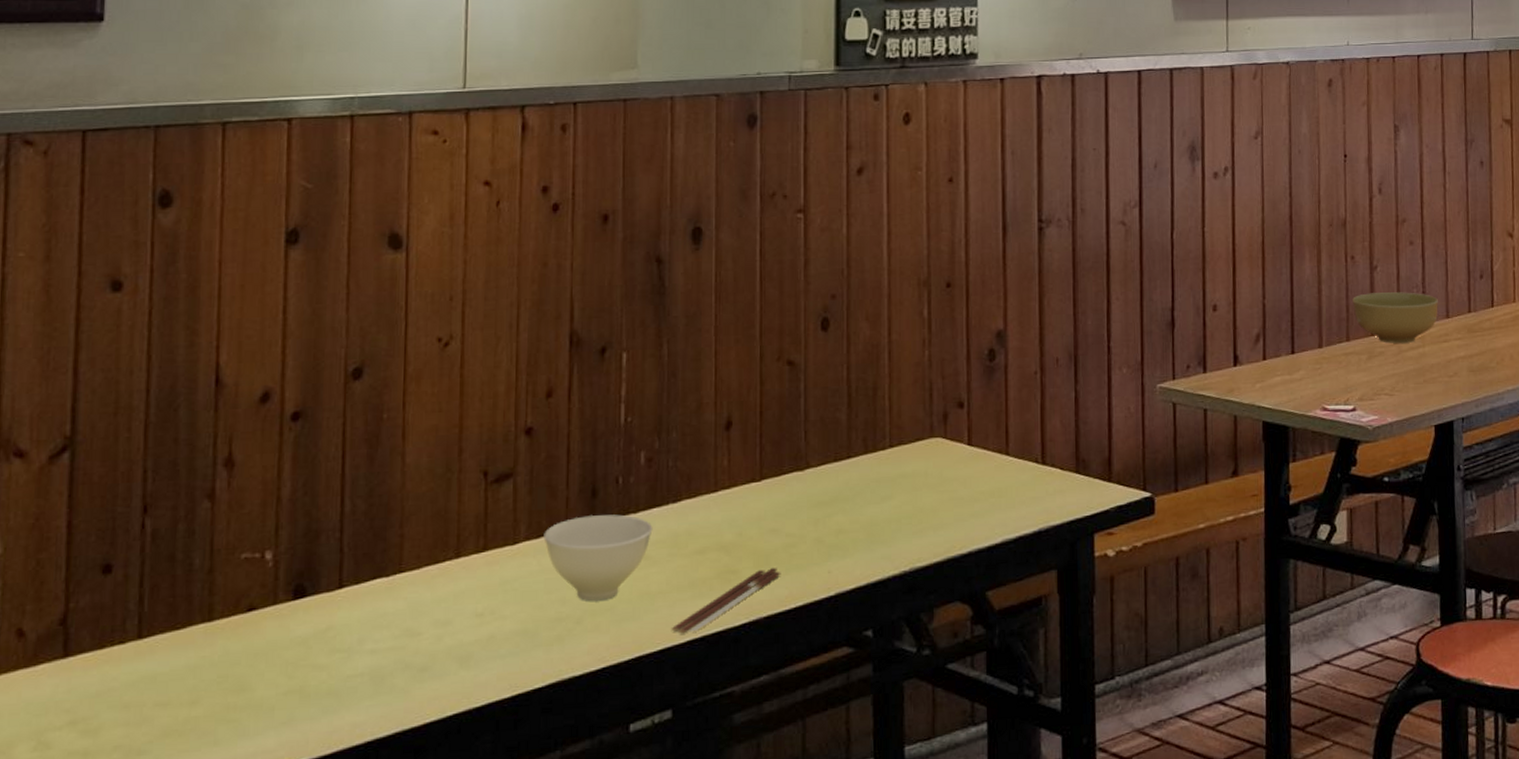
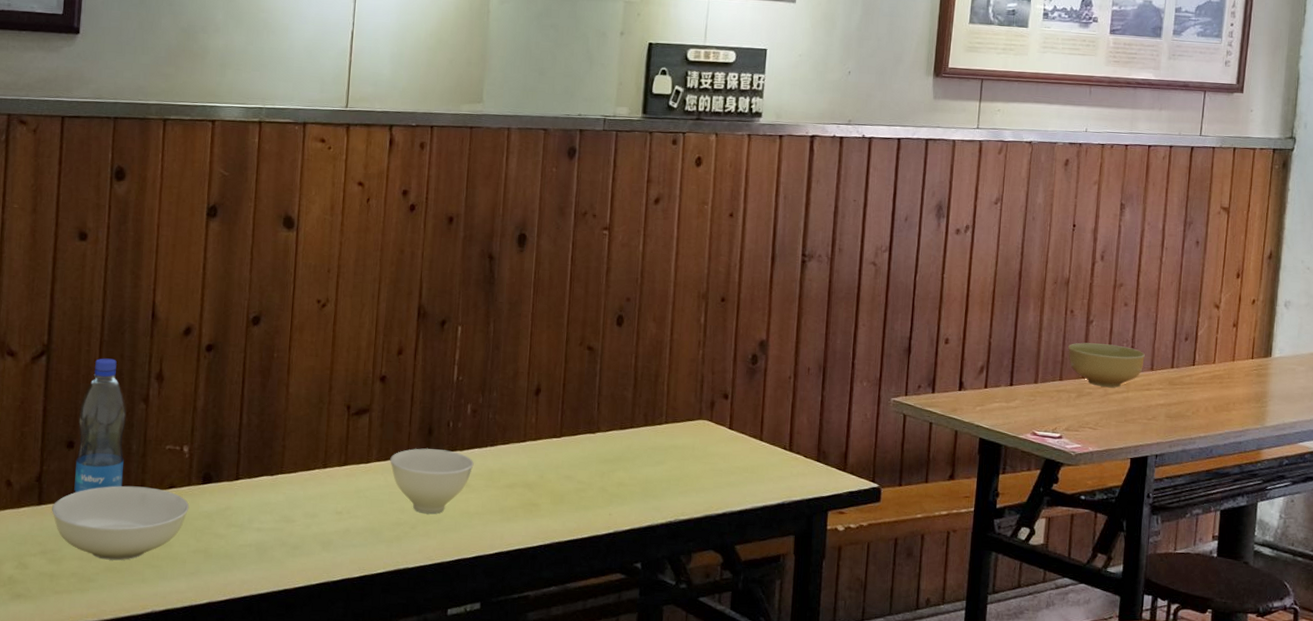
bowl: none [83,613,277,721] -> present [52,485,190,561]
bottle: none [114,445,185,636] -> present [74,358,127,494]
chopsticks: present [671,568,781,634] -> none [483,506,572,547]

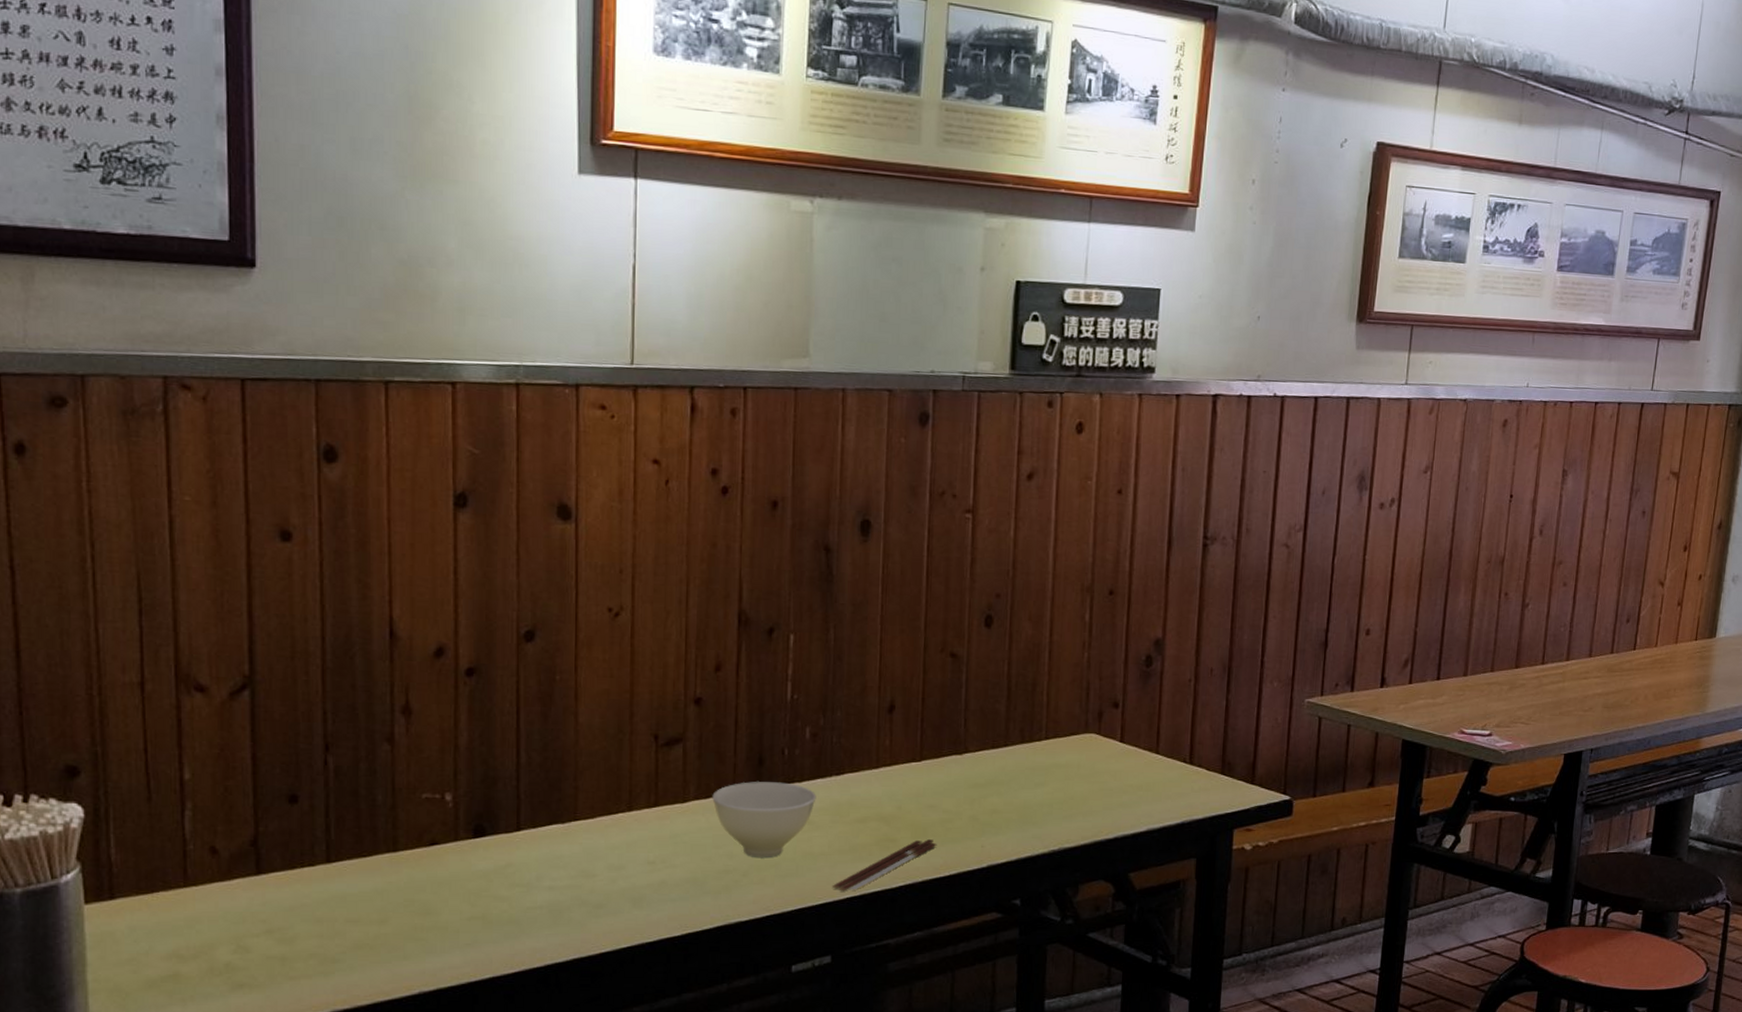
bowl: present [52,485,190,561] -> none [276,845,459,935]
bottle: present [74,358,127,494] -> none [302,689,368,858]
chopsticks: none [483,506,572,547] -> present [832,839,937,892]
bowl: present [1067,342,1145,388] -> none [1500,628,1583,677]

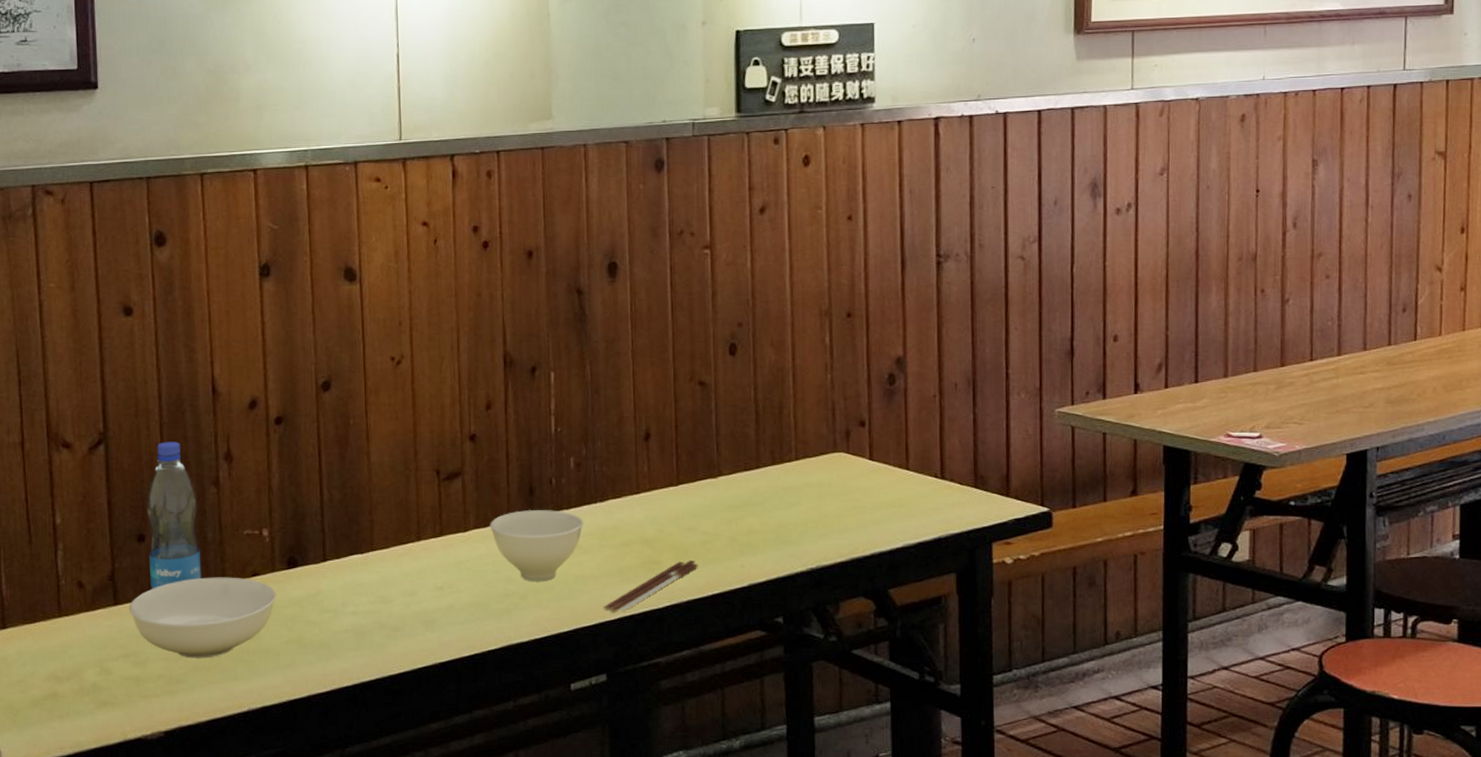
bowl: none [276,845,459,935] -> present [129,577,276,658]
bottle: none [302,689,368,858] -> present [146,441,202,590]

